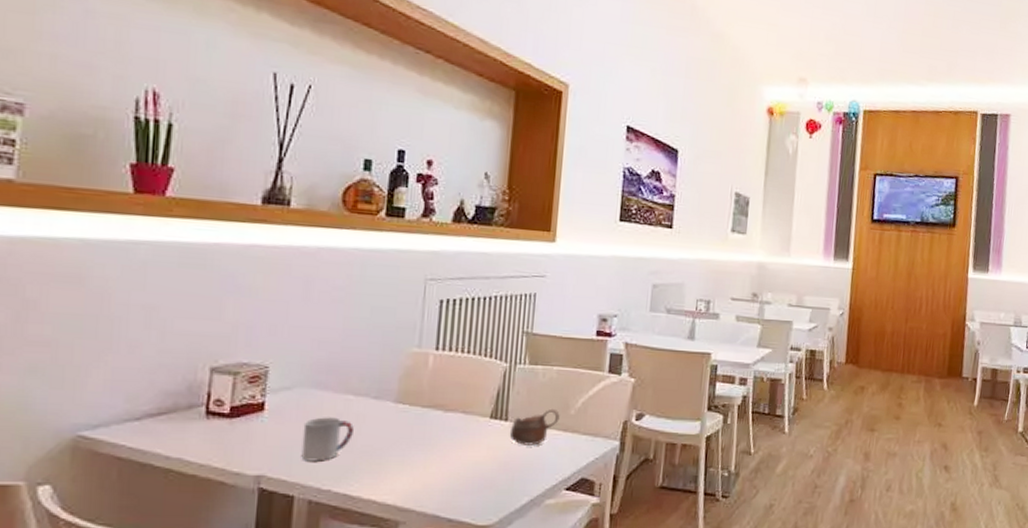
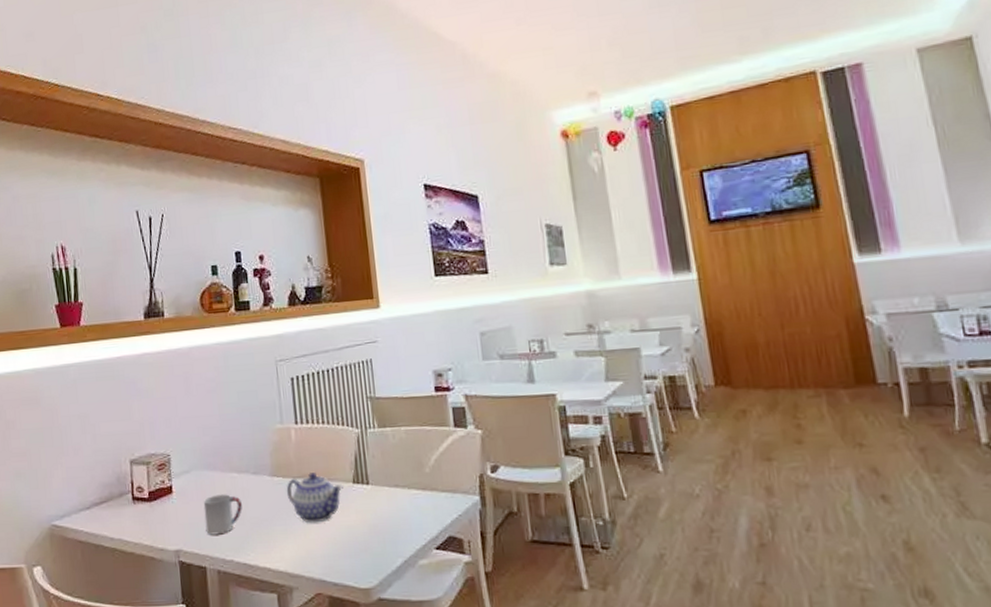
teapot: none [411,403,478,456] -> present [286,472,343,523]
cup: present [509,408,560,446] -> none [372,468,417,507]

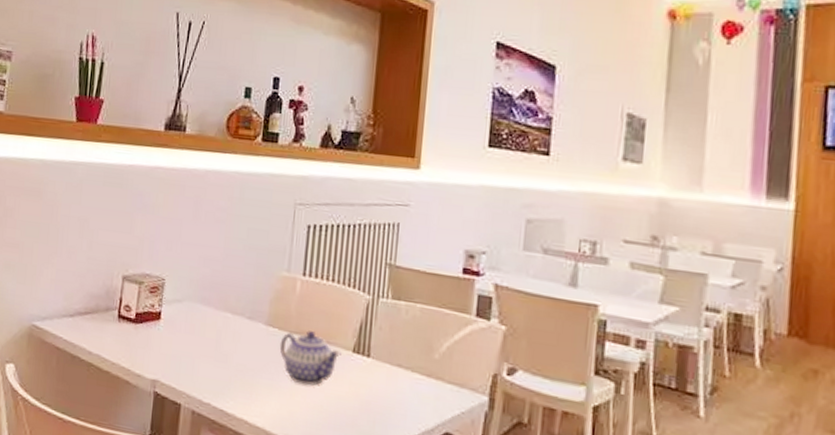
cup: present [203,494,242,535] -> none [187,331,231,374]

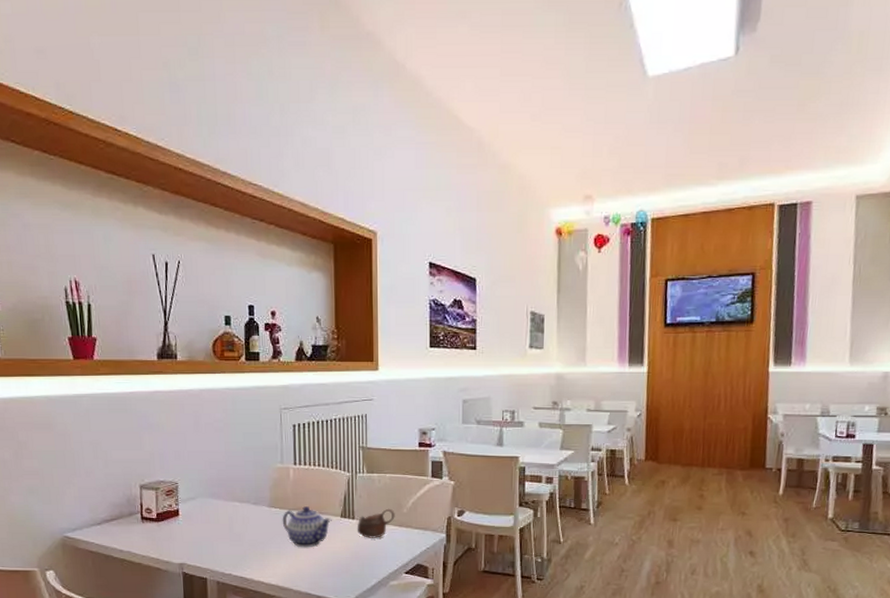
cup: none [371,349,423,388] -> present [357,508,395,538]

